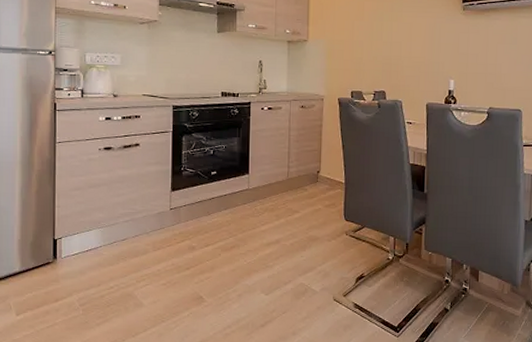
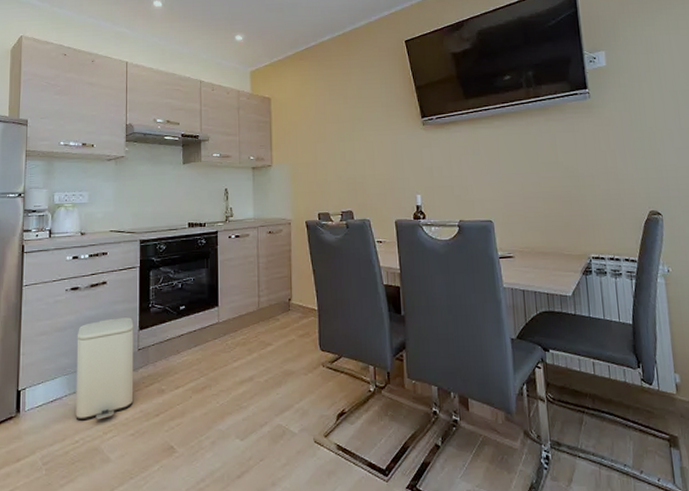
pedal bin: none [110,178,166,270] -> present [75,317,134,421]

